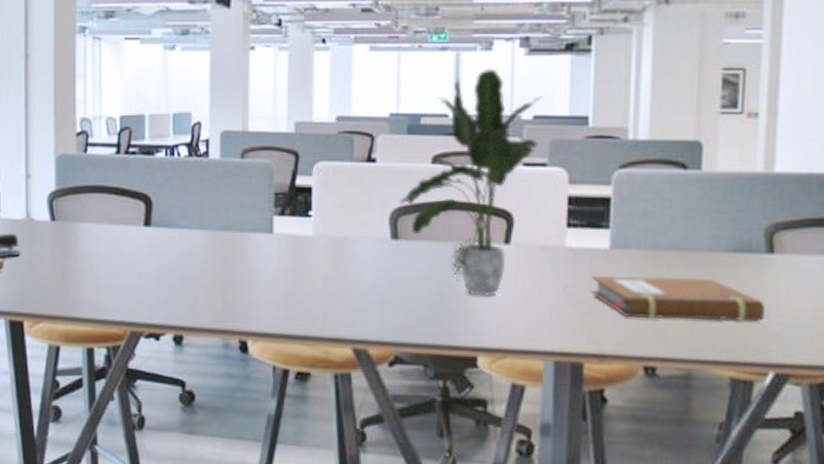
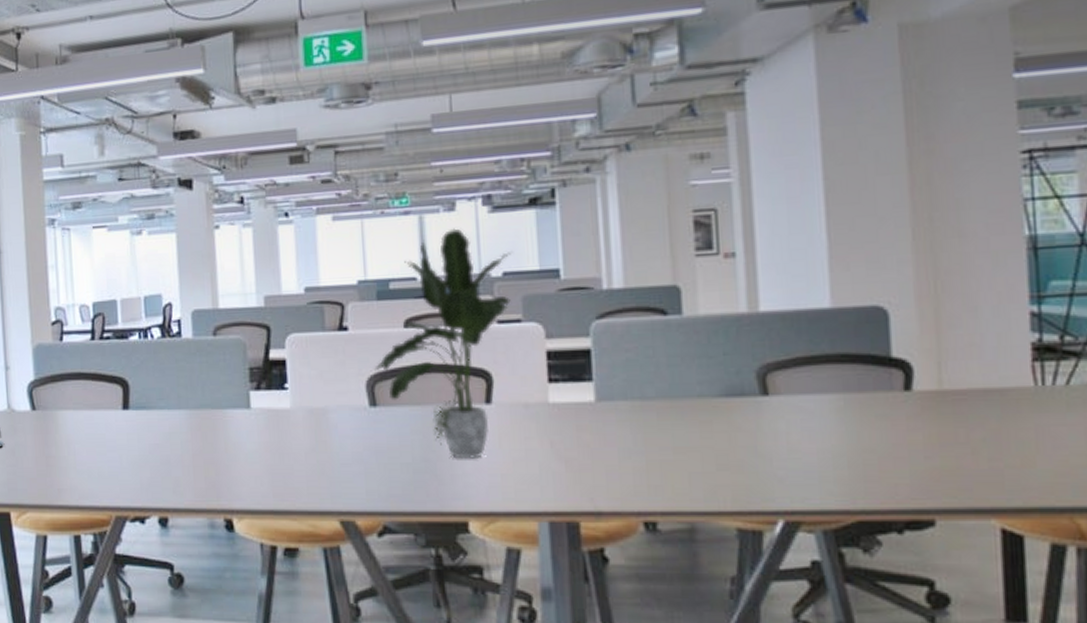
notebook: present [591,276,766,322] -> none [579,425,767,472]

